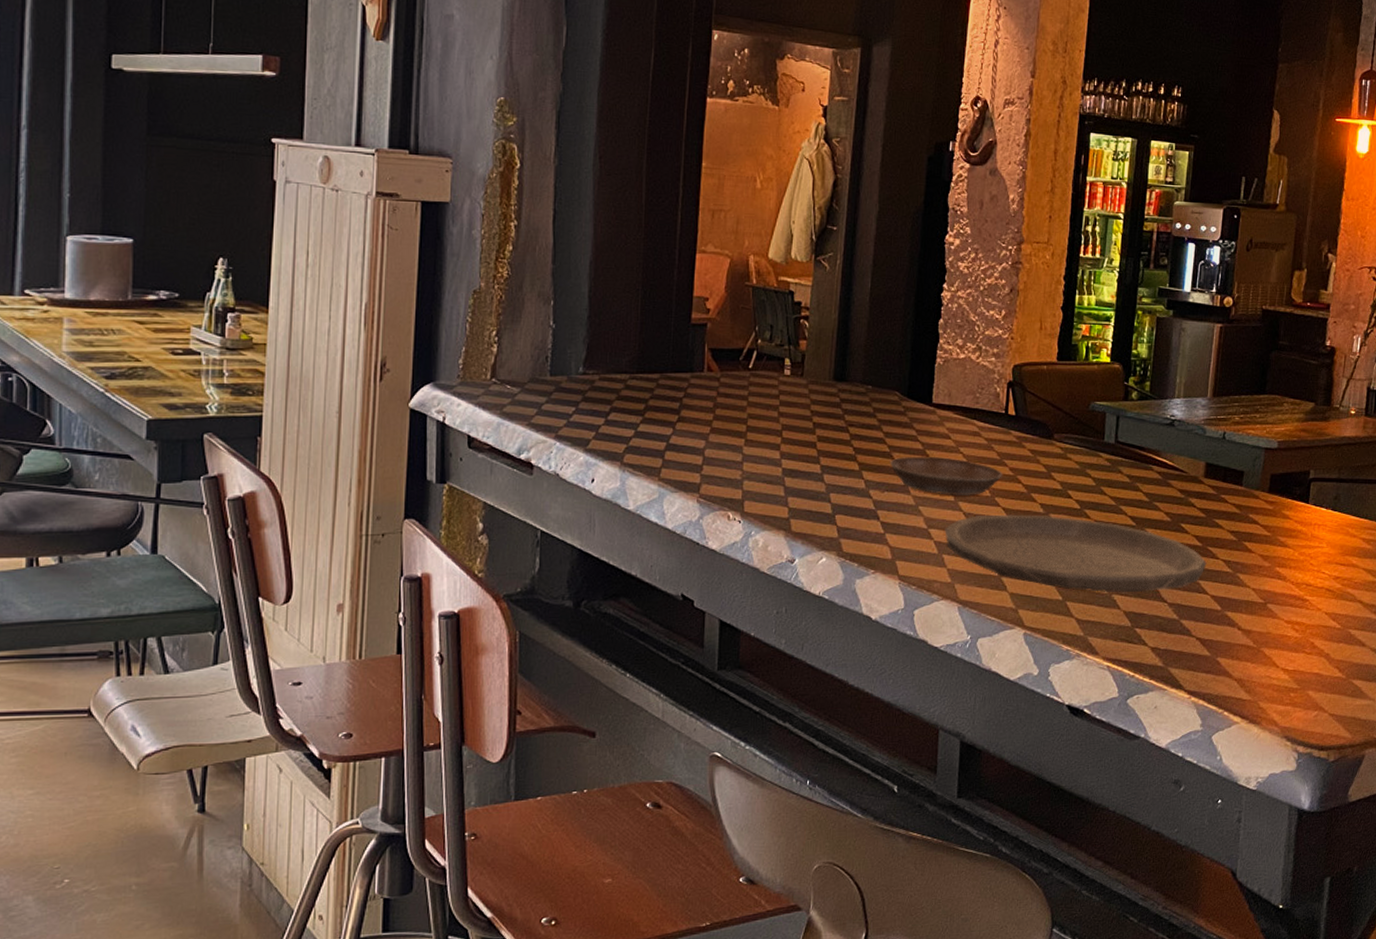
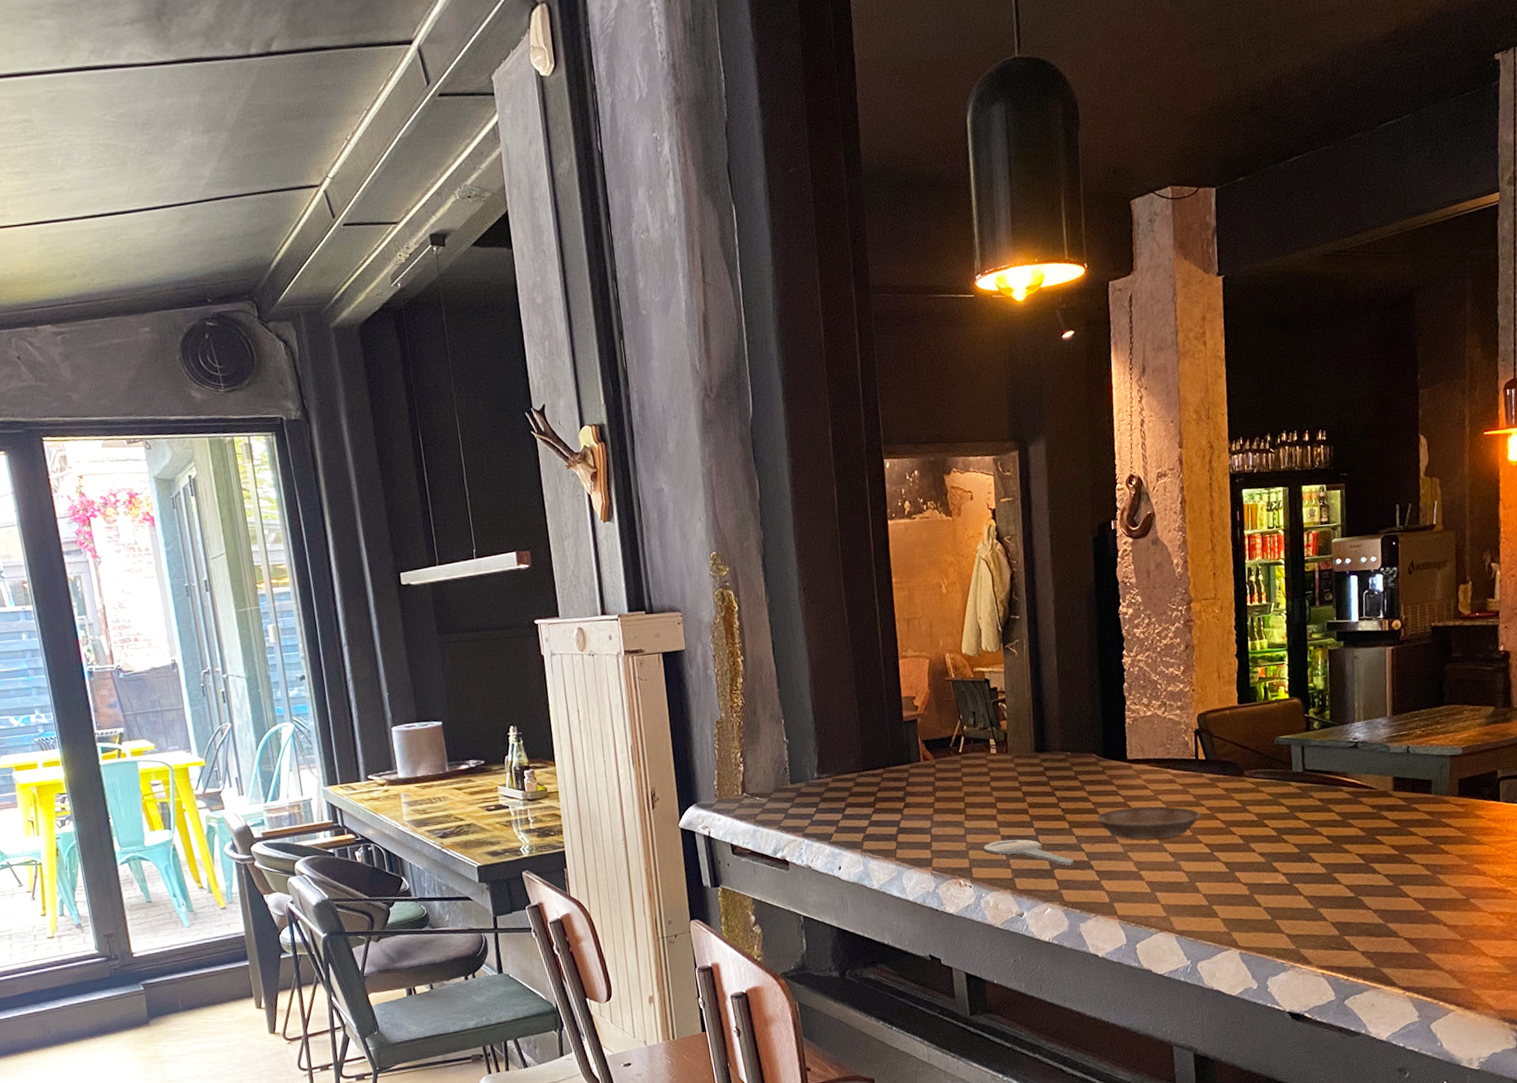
key: none [760,474,859,512] -> present [983,839,1074,866]
plate: present [944,514,1207,593] -> none [1154,844,1406,910]

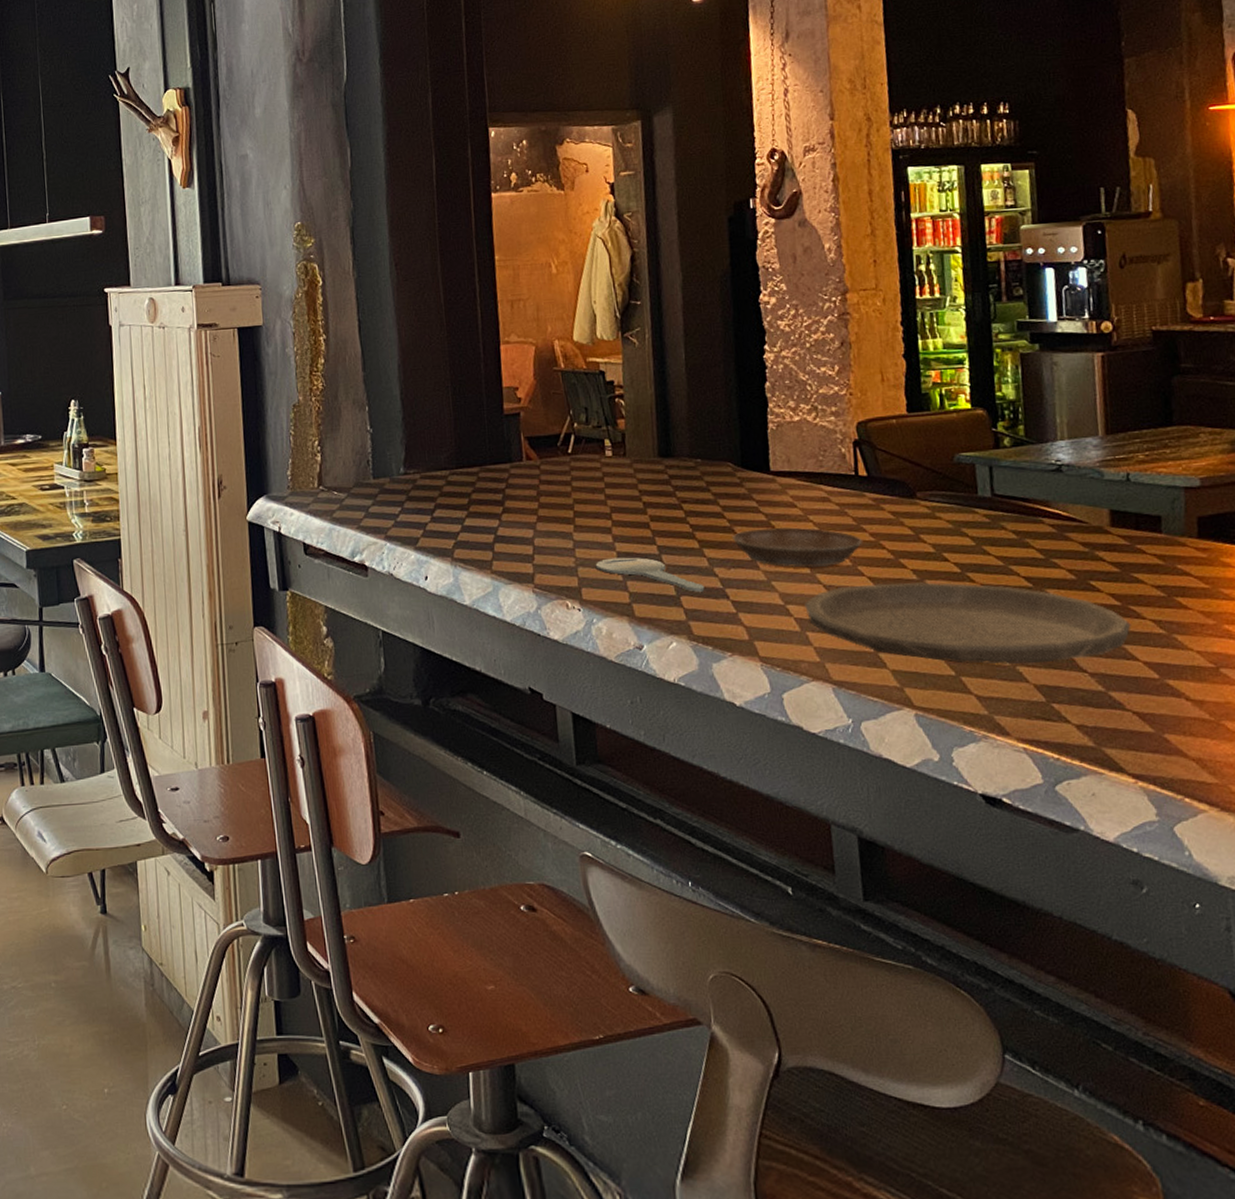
plate: none [1154,844,1406,910] -> present [804,582,1131,665]

